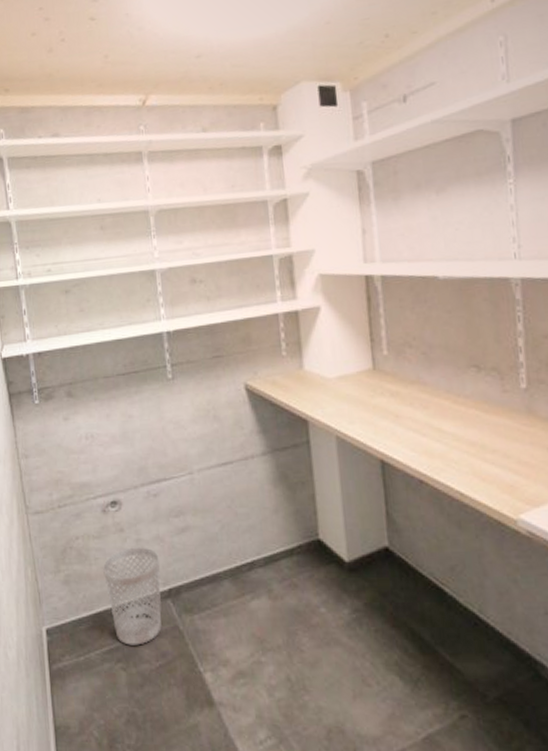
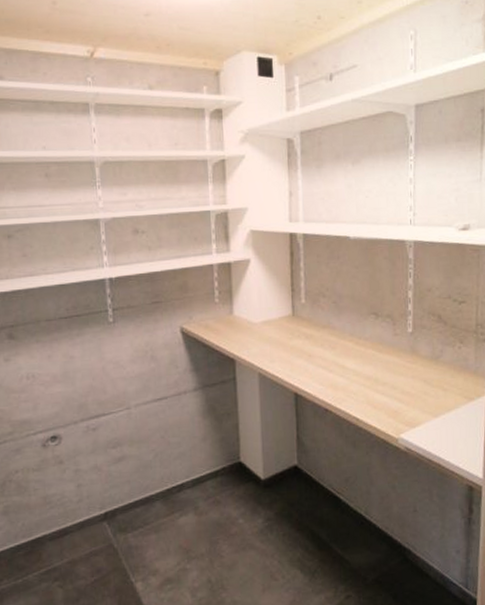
wastebasket: present [103,547,162,646] -> none [42,476,98,565]

